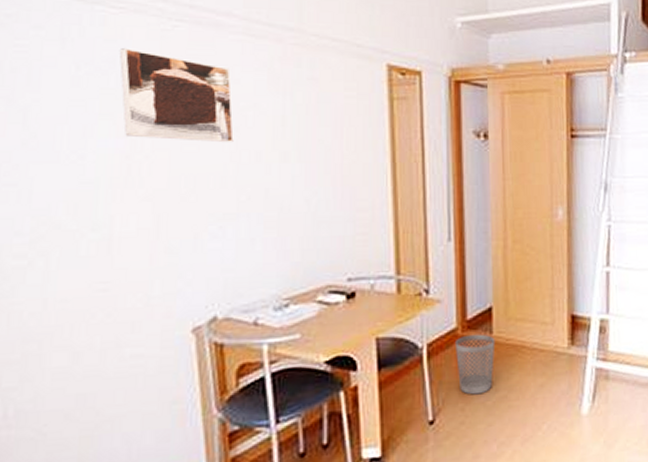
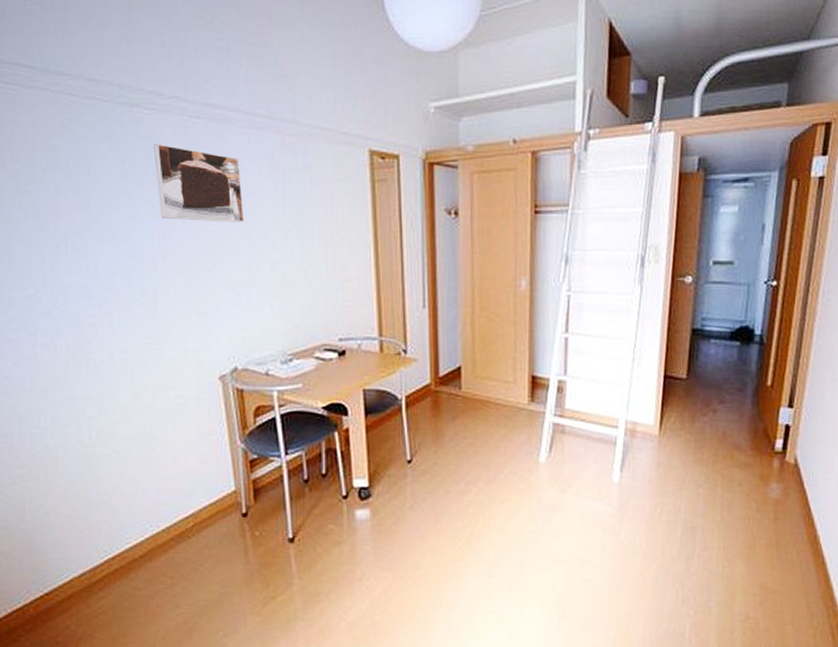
wastebasket: present [454,334,496,395] -> none [428,389,464,441]

